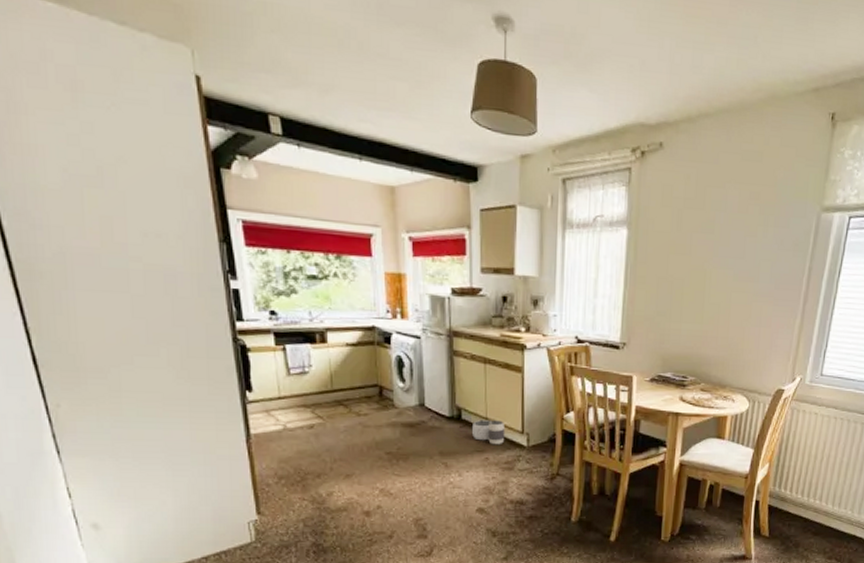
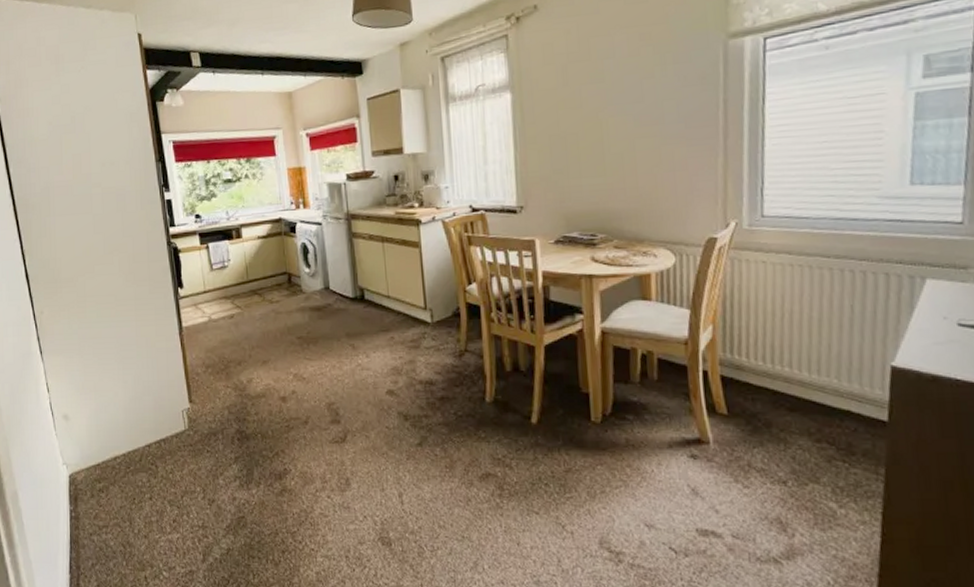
waste basket: present [471,420,506,445] -> none [375,298,409,324]

